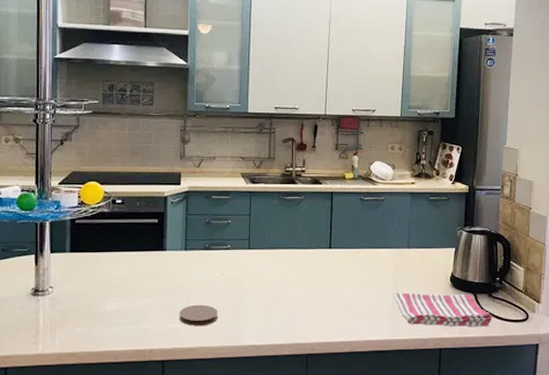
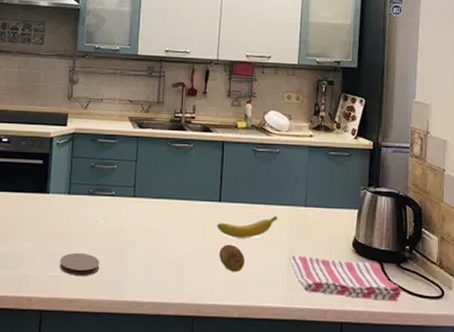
banana: none [327,258,384,281] -> present [216,215,278,238]
fruit: none [331,286,354,312] -> present [219,244,246,272]

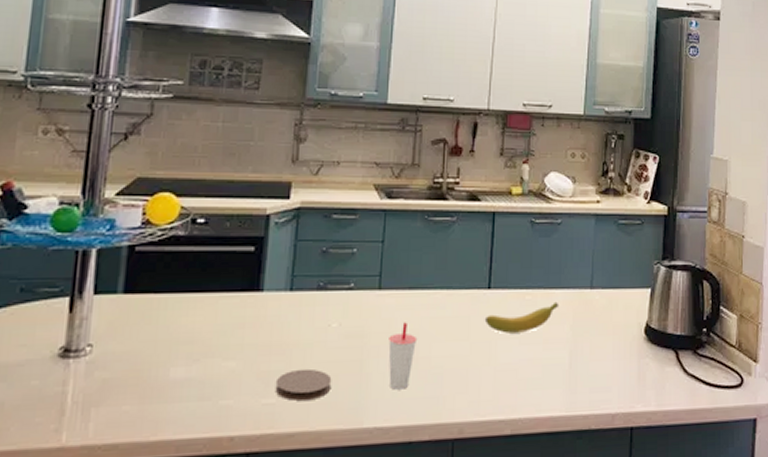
cup: none [141,223,164,274] -> present [388,322,418,390]
fruit: present [219,244,246,272] -> none [488,342,520,377]
dish towel: present [289,255,402,302] -> none [572,349,699,397]

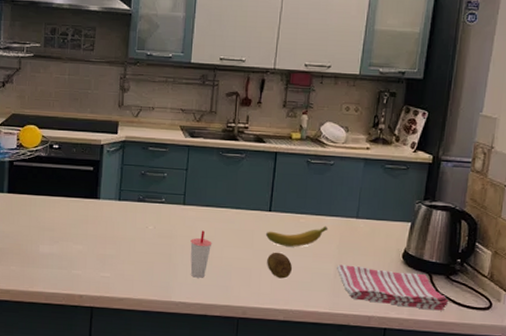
coaster: present [275,368,332,402] -> none [109,255,149,278]
fruit: none [488,342,520,377] -> present [267,252,293,279]
dish towel: none [572,349,699,397] -> present [337,264,449,311]

